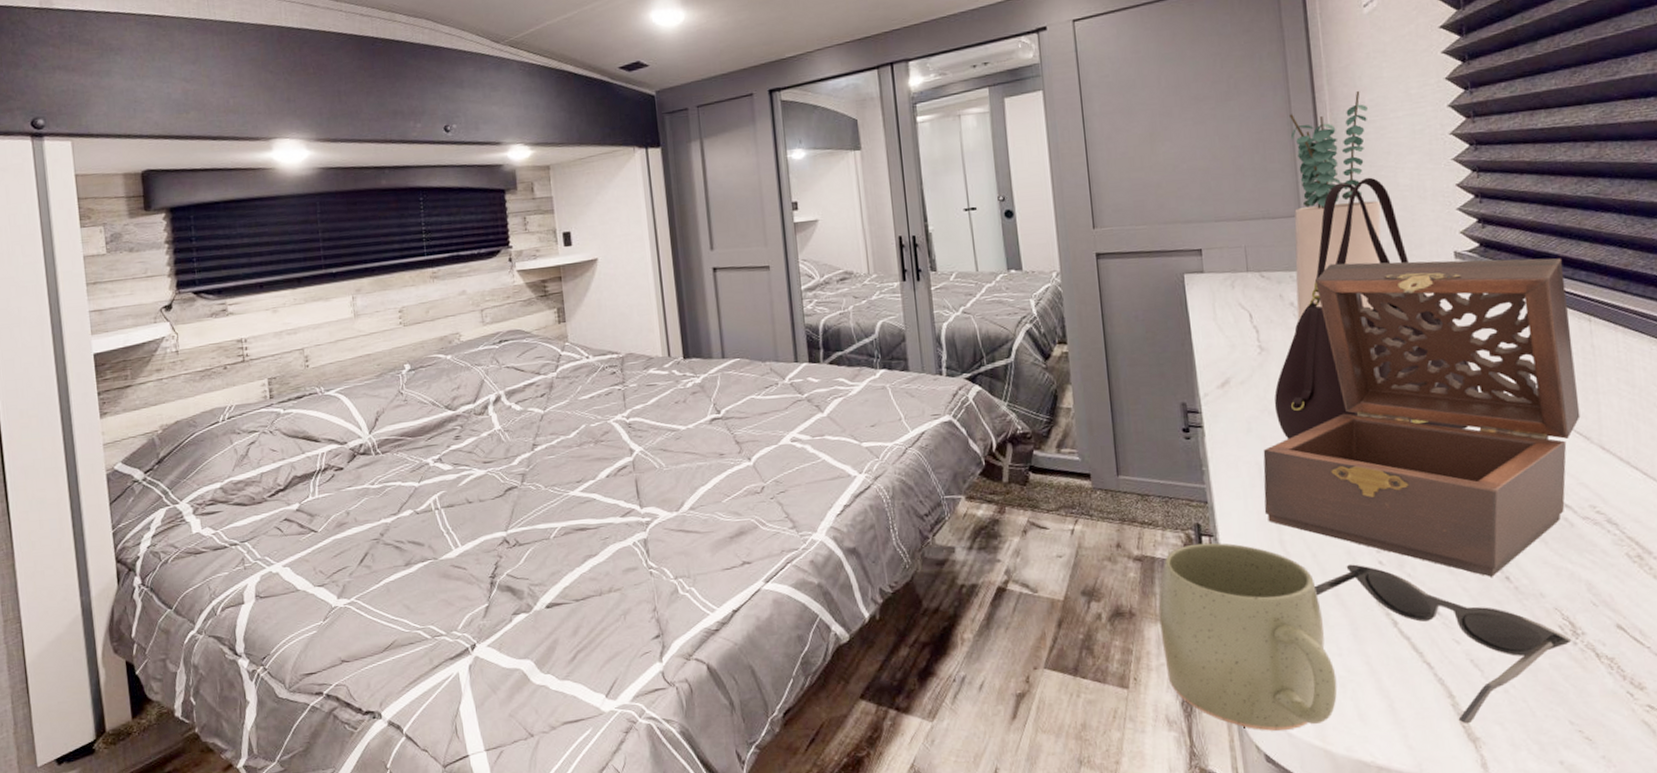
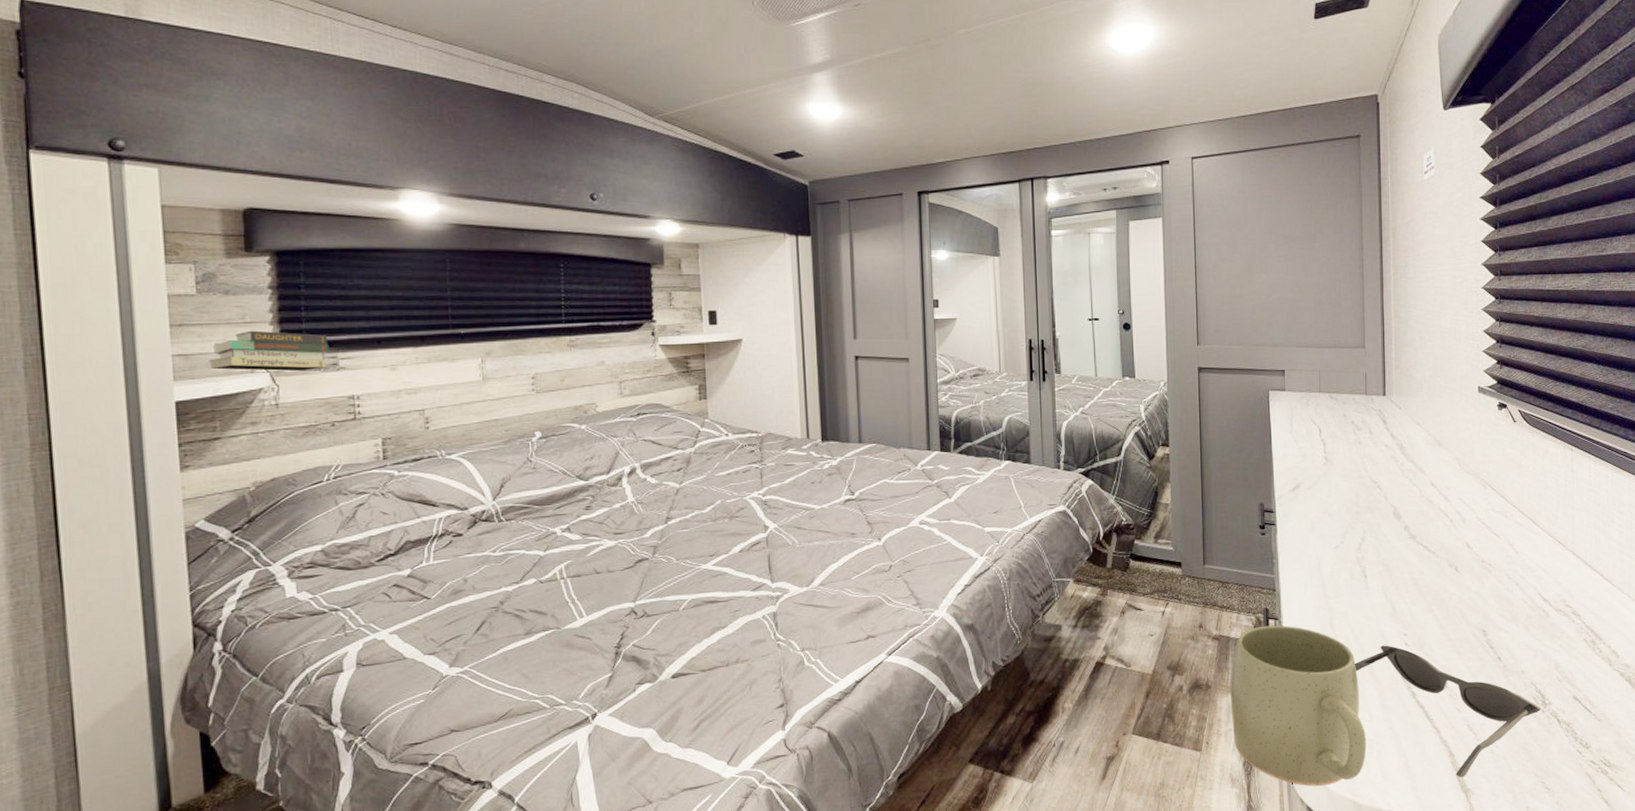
books: none [119,282,219,322] -> present [208,330,330,372]
jewelry box: present [1263,258,1581,577] -> none [1320,390,1560,657]
handbag: present [1274,177,1480,439] -> none [1333,319,1489,538]
vase: present [1289,91,1382,323] -> none [1355,245,1427,439]

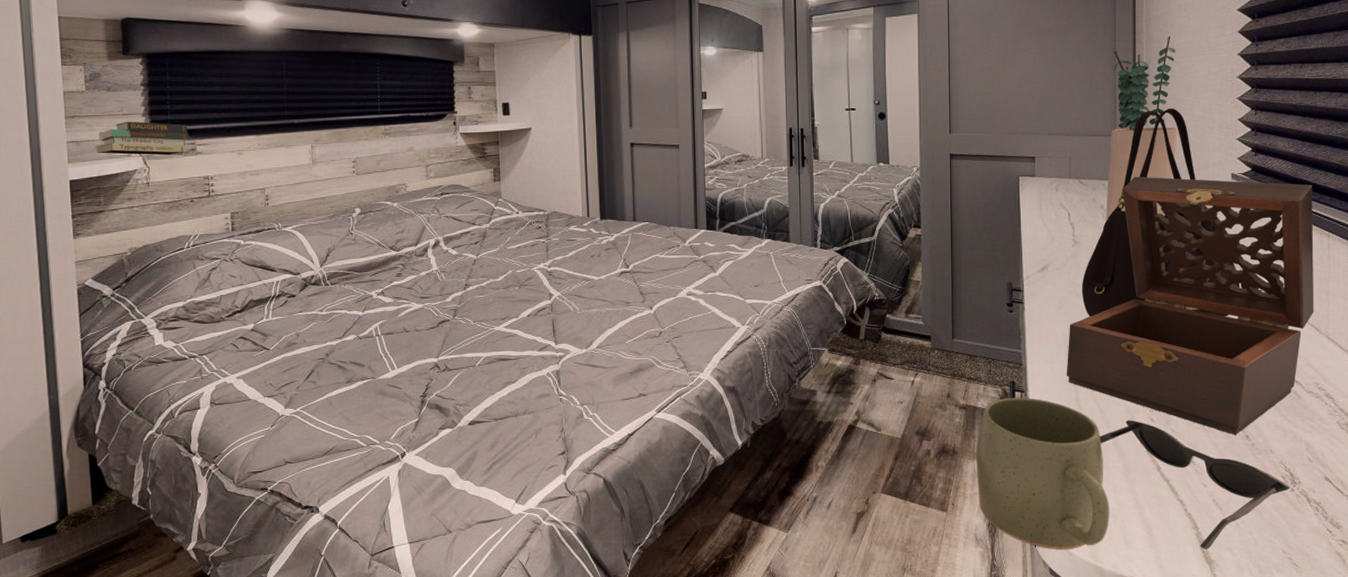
jewelry box: none [1320,390,1560,657] -> present [1066,176,1314,435]
handbag: none [1333,319,1489,538] -> present [1081,108,1241,317]
vase: none [1355,245,1427,439] -> present [1104,36,1179,223]

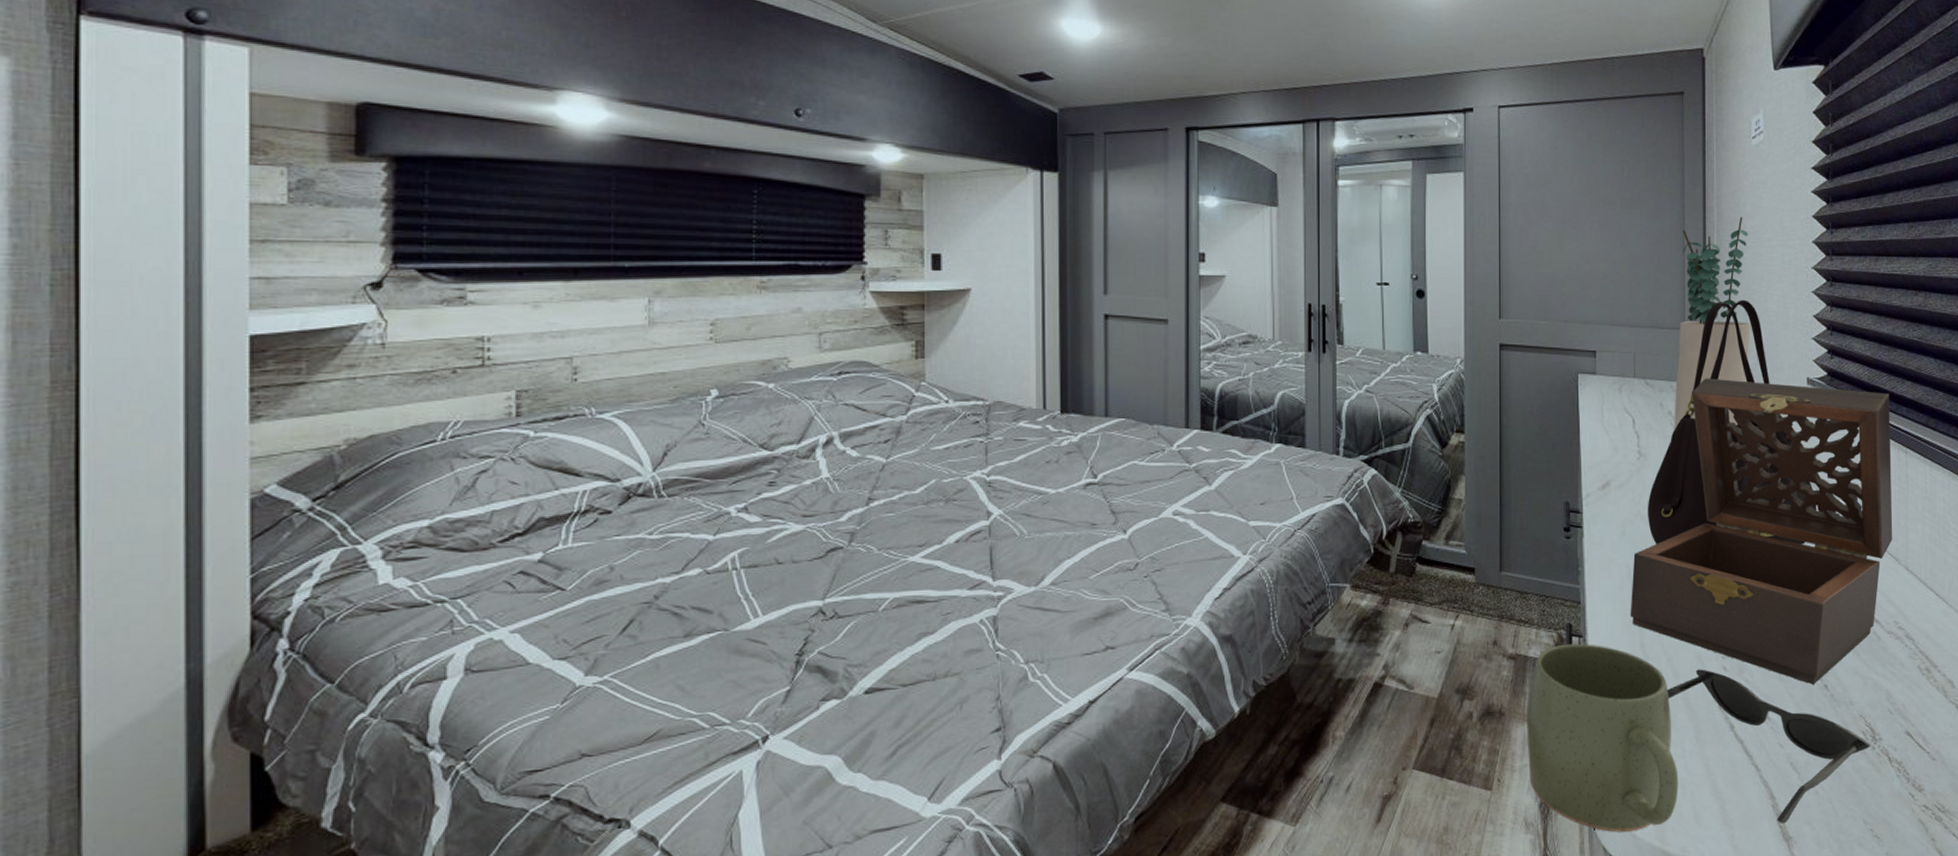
books: present [95,121,189,156] -> none [297,251,456,305]

